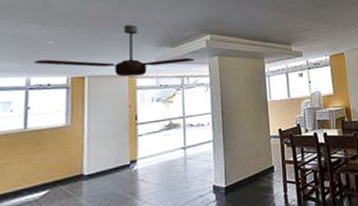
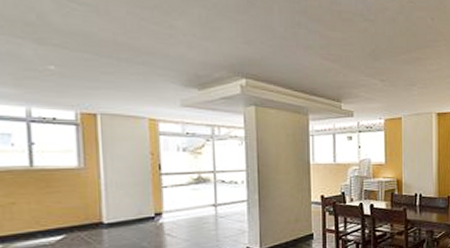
ceiling fan: present [33,25,195,77] -> none [32,56,228,119]

